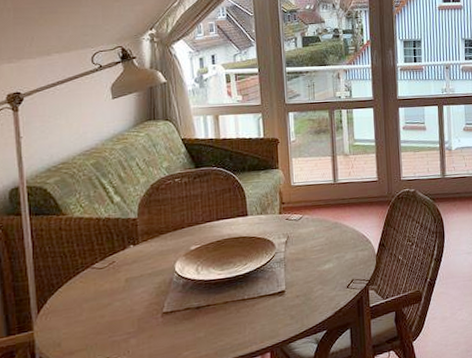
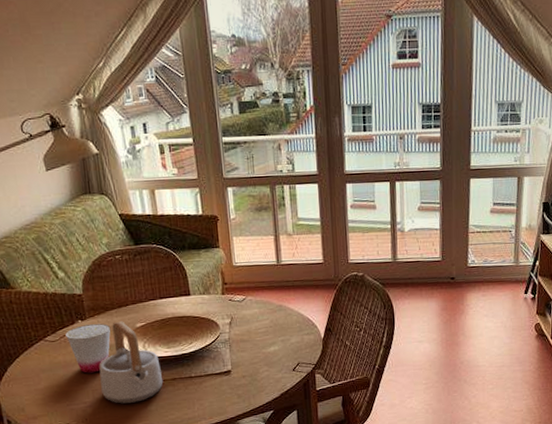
cup: none [115,247,164,301] -> present [65,323,111,373]
teapot: none [148,244,215,332] -> present [99,321,164,404]

